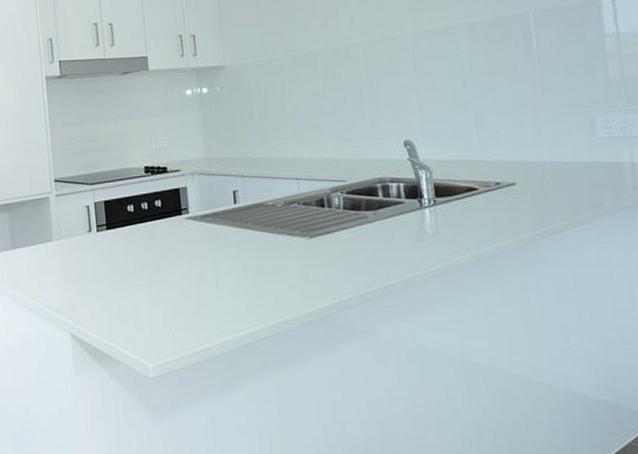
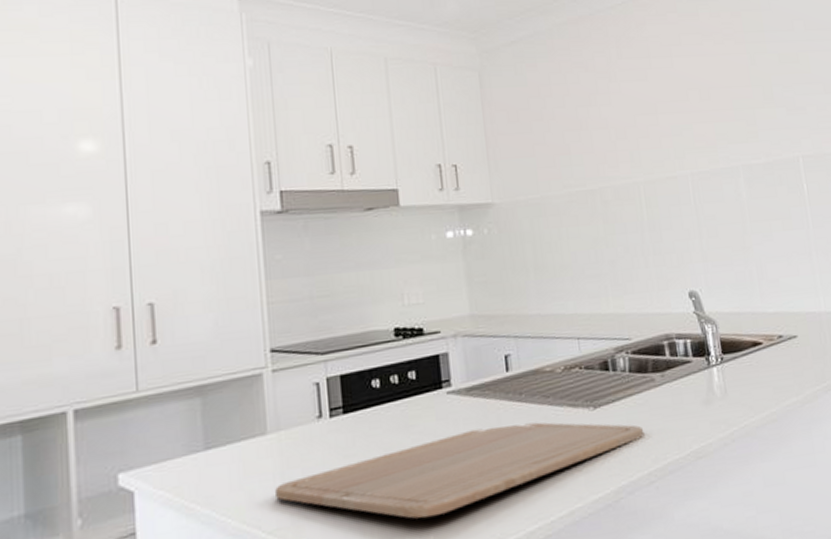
chopping board: none [59,246,356,313] -> present [275,422,645,519]

